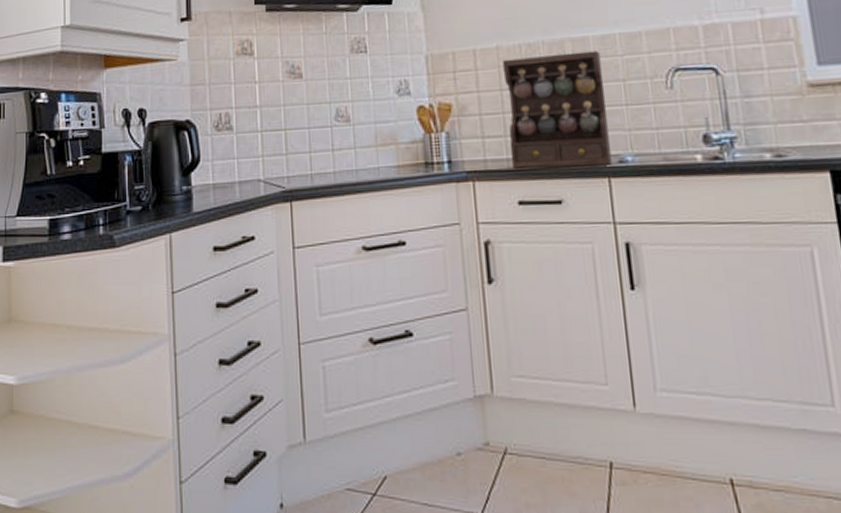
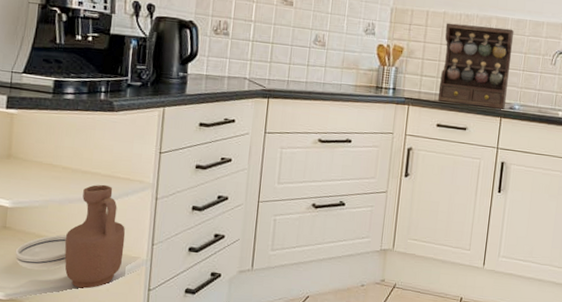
bowl: none [25,415,81,466] -> present [15,234,67,271]
ceramic jug: none [77,343,145,486] -> present [64,184,126,289]

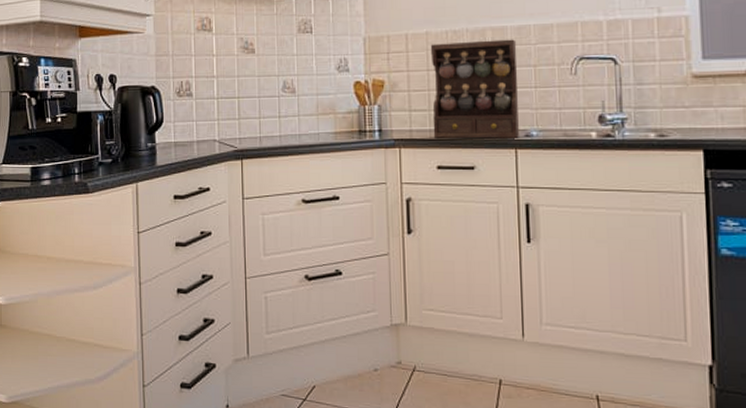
bowl: present [15,234,67,271] -> none [12,330,60,370]
ceramic jug: present [64,184,126,289] -> none [57,272,114,388]

